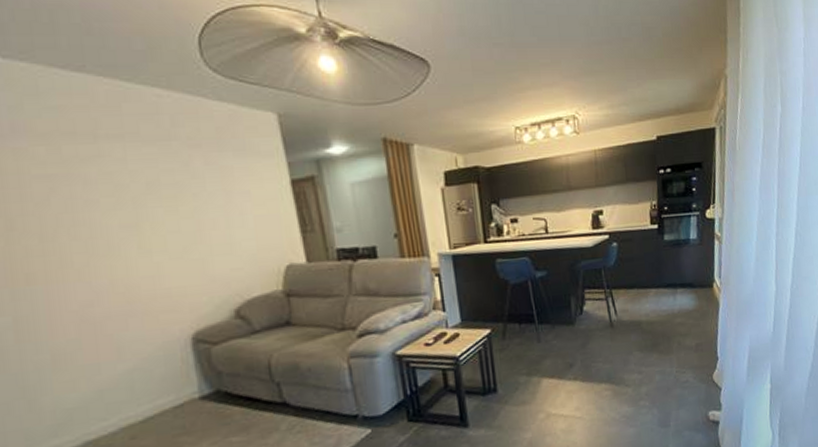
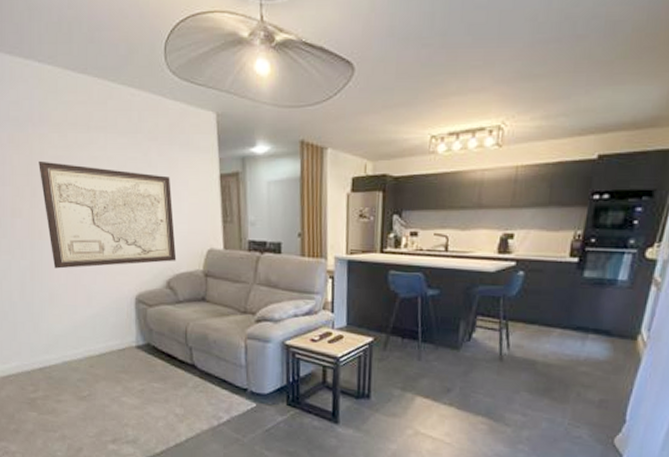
wall art: none [15,182,246,320] -> present [39,160,177,269]

